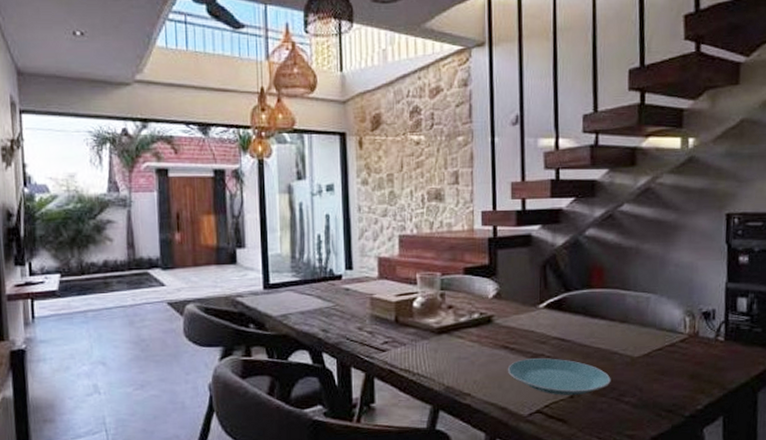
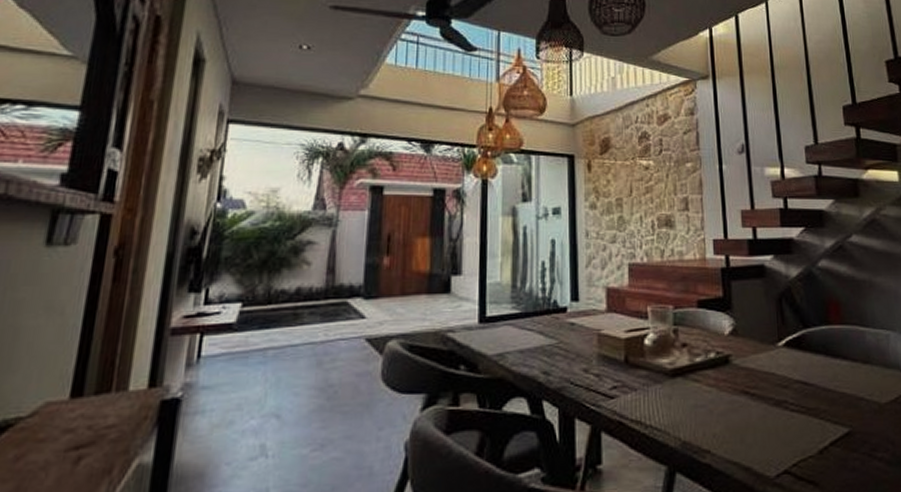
plate: present [507,358,611,396] -> none [749,405,861,452]

